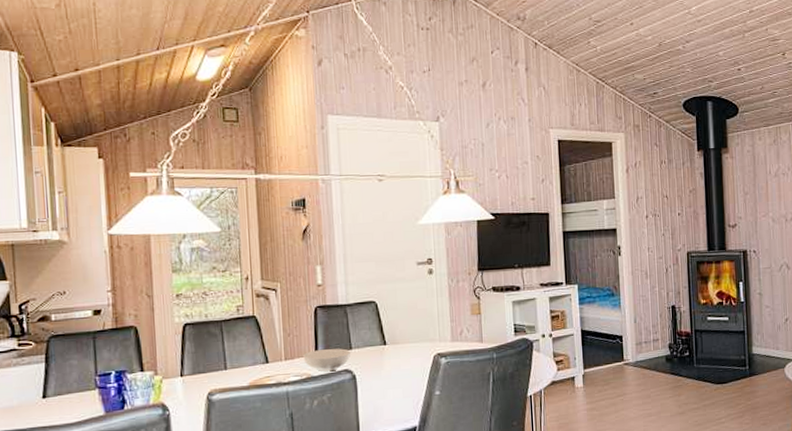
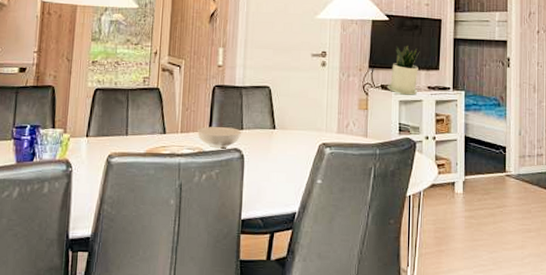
planter: none [498,244,532,295] -> present [387,45,420,95]

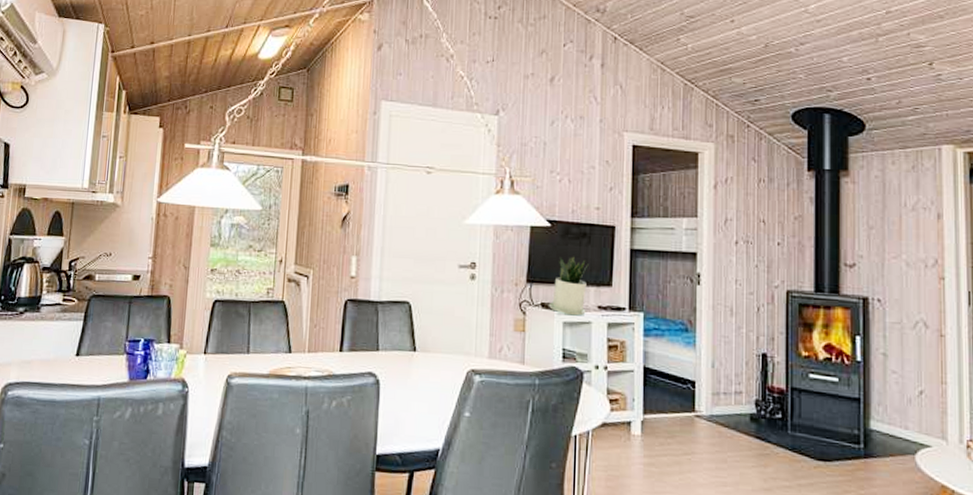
bowl: present [198,127,242,149] -> none [327,346,378,372]

